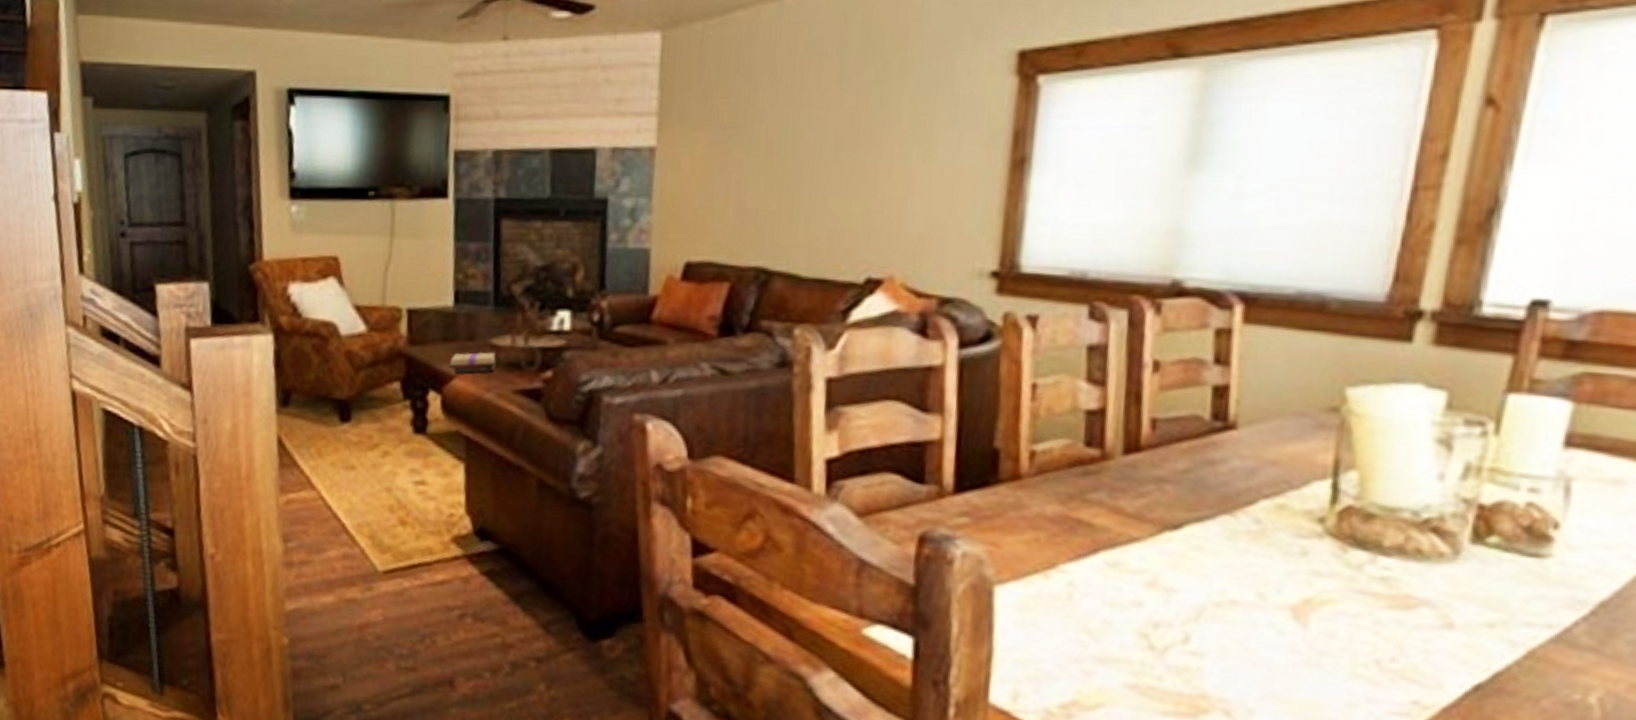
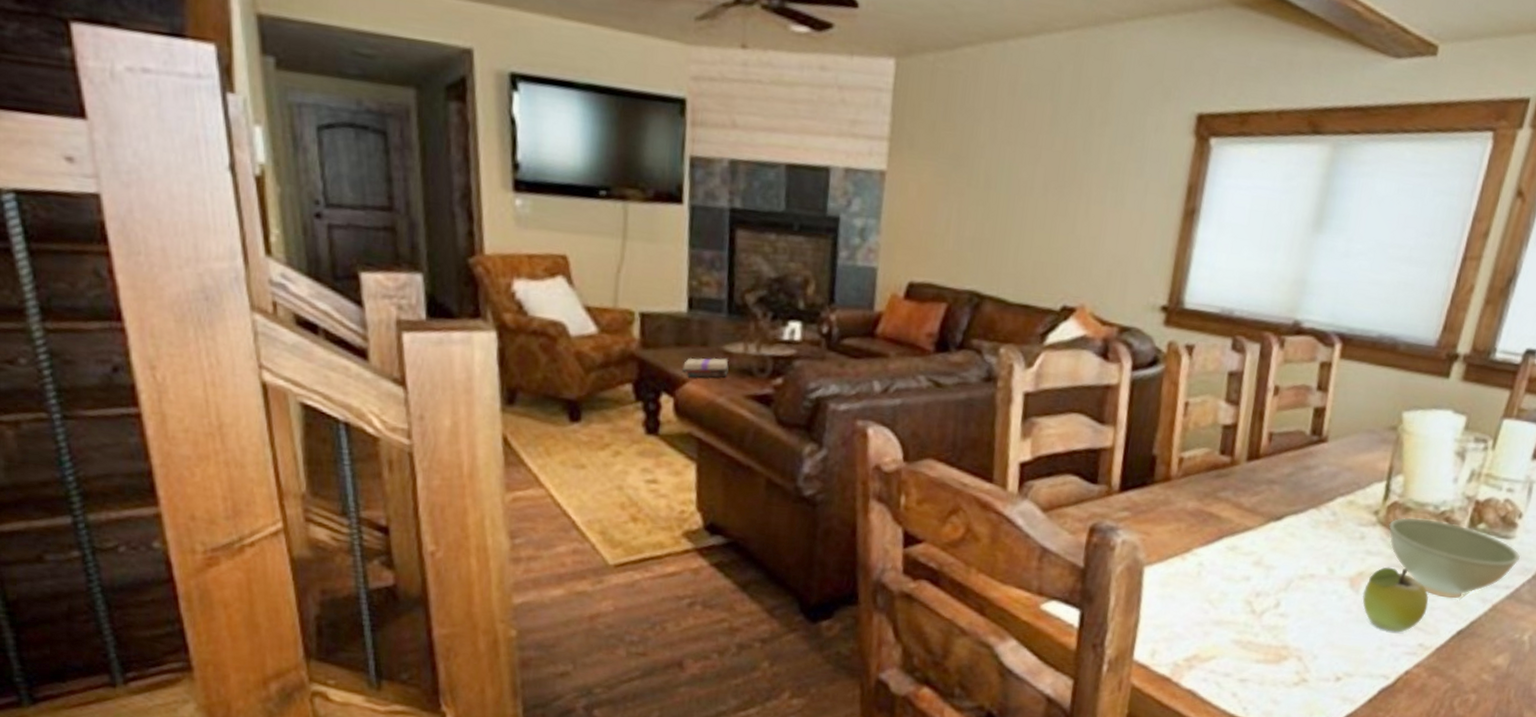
fruit: none [1313,593,1420,684] -> present [1362,567,1429,633]
bowl: none [1342,526,1564,640] -> present [1388,517,1520,599]

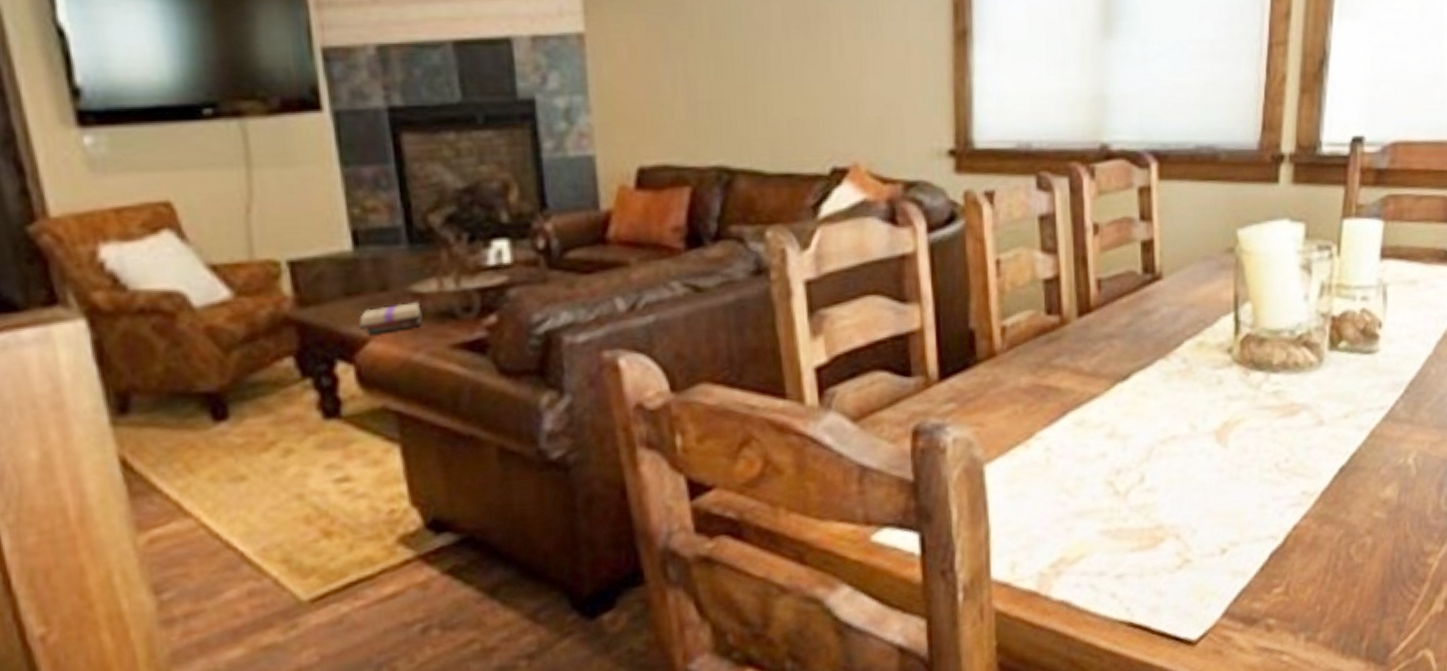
fruit: present [1362,567,1429,633] -> none [1231,408,1303,484]
bowl: present [1388,517,1520,599] -> none [1245,346,1388,434]

